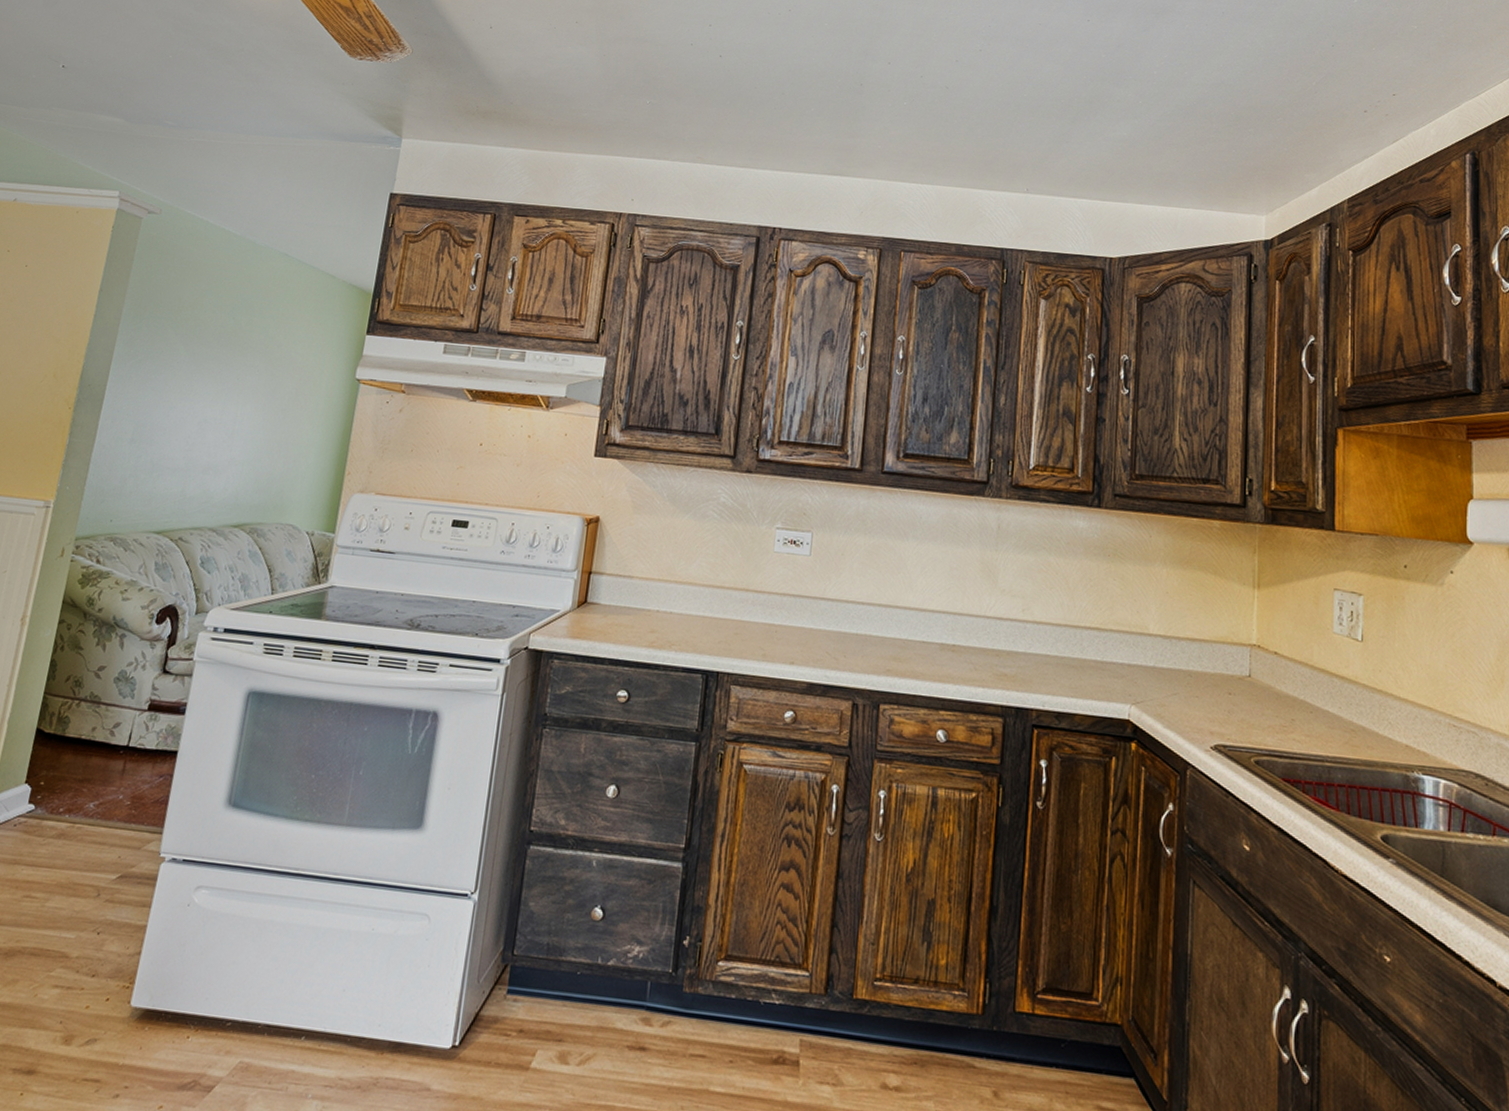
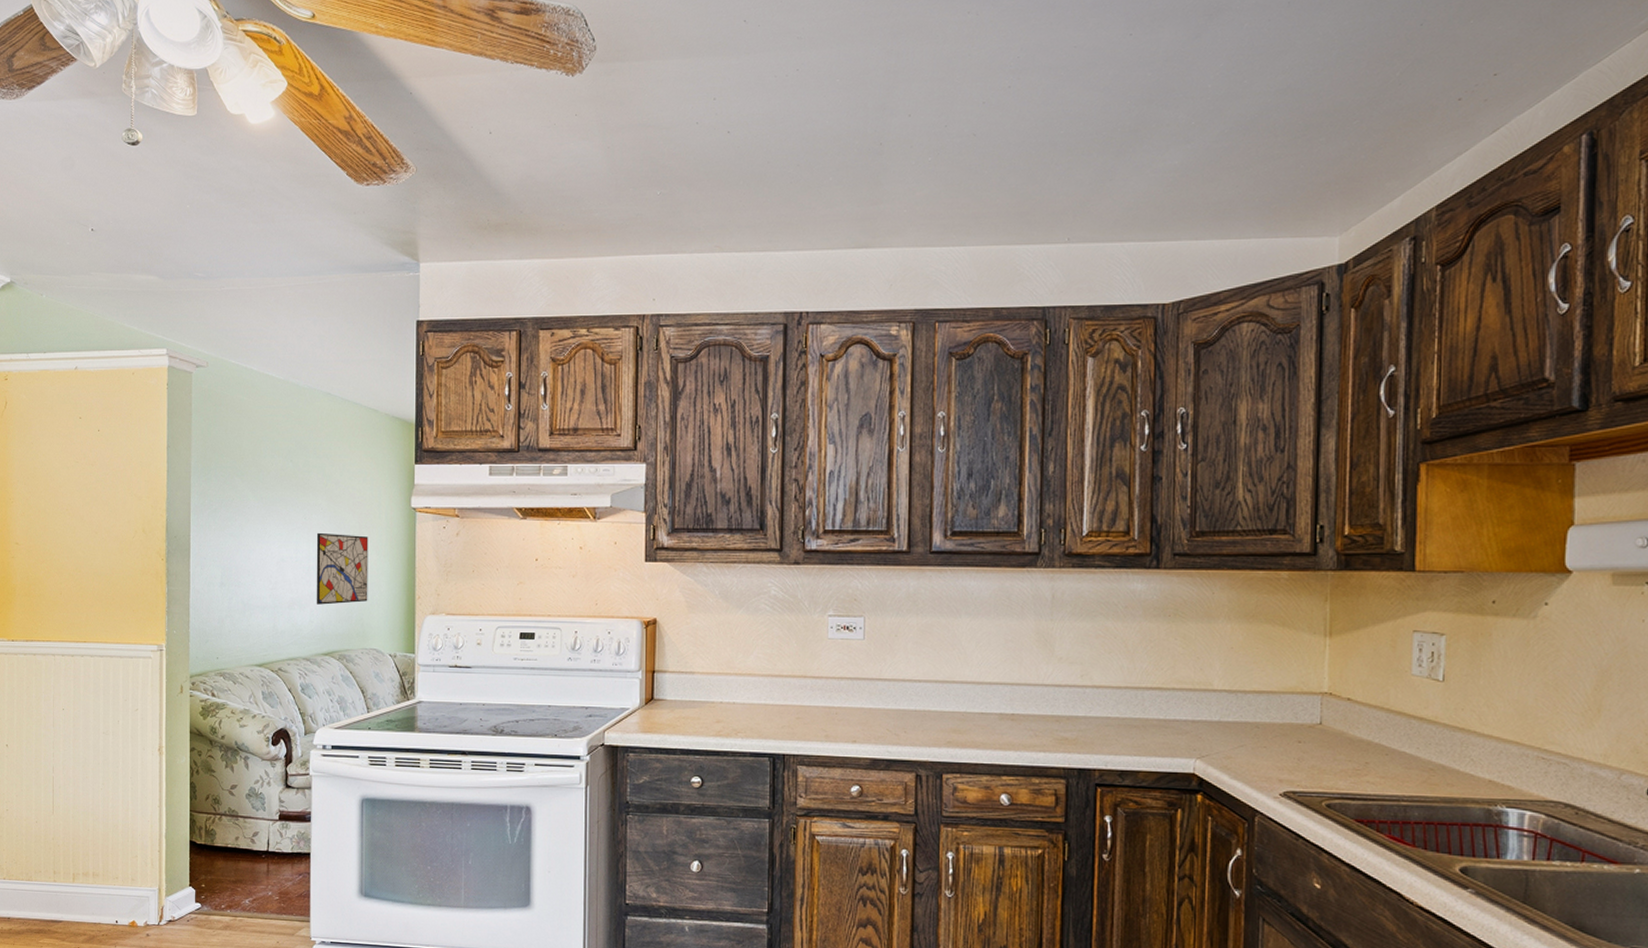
wall art: none [234,395,304,474] -> present [316,532,368,605]

